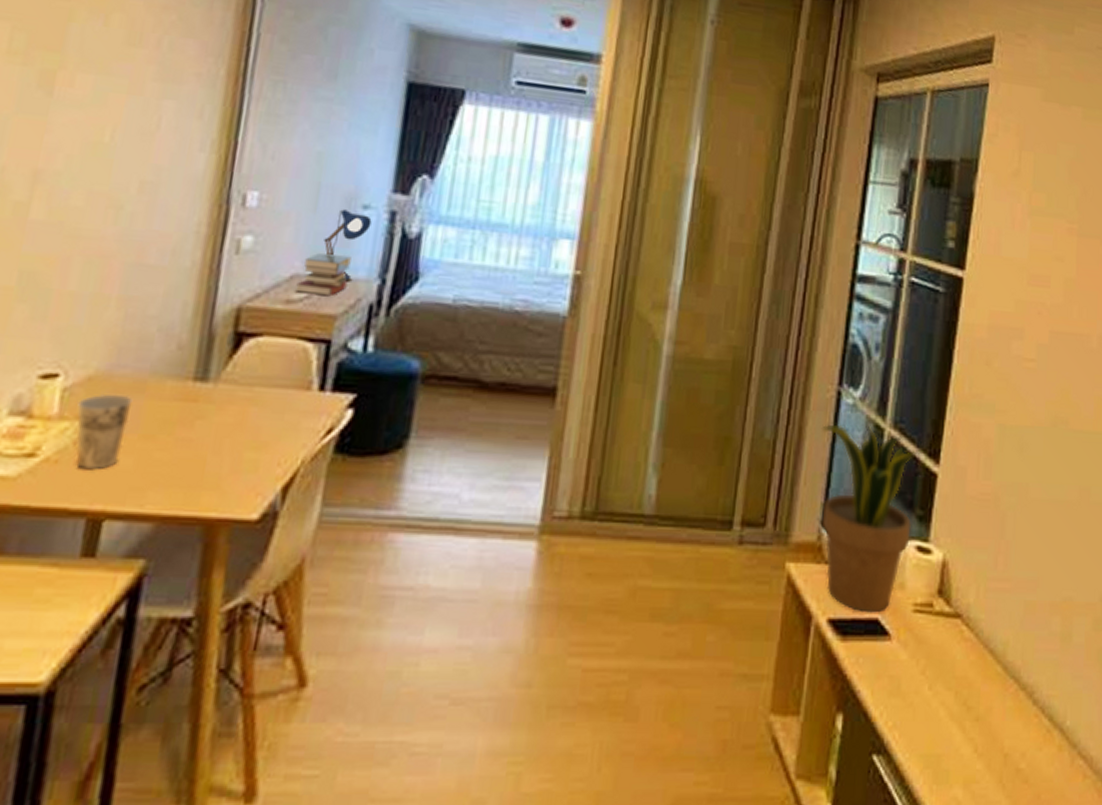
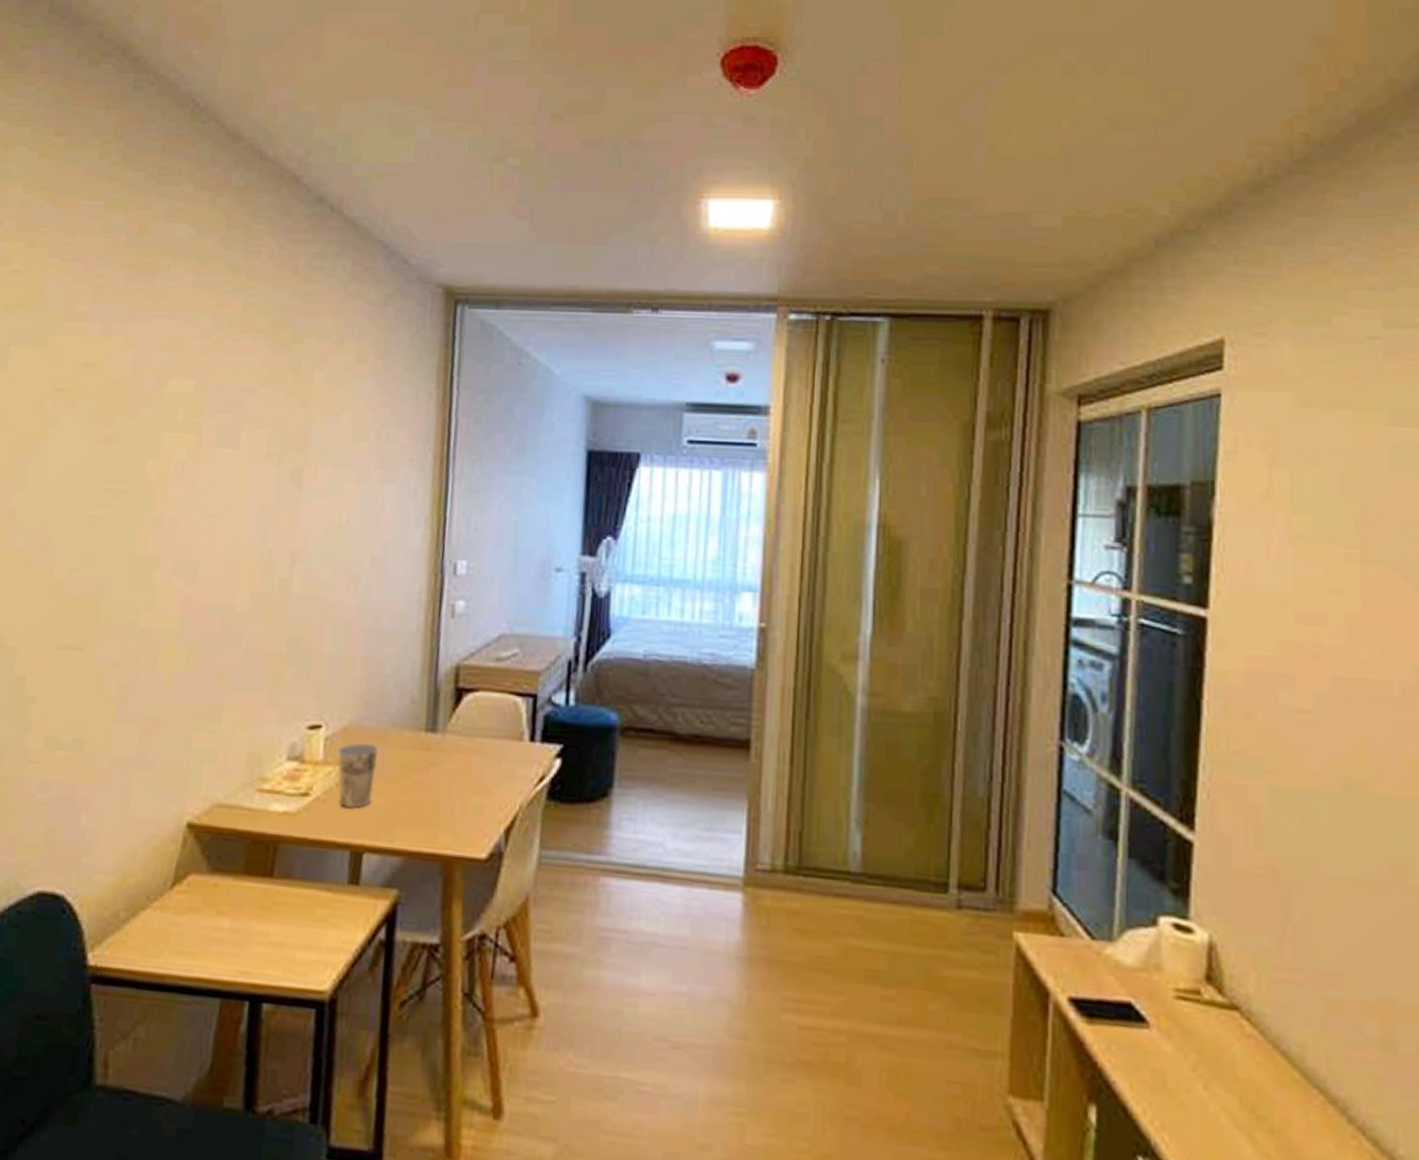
books: present [295,253,351,297] -> none [503,614,549,654]
desk lamp: present [324,209,372,282] -> none [524,573,565,640]
potted plant: present [821,422,927,613] -> none [1044,780,1178,996]

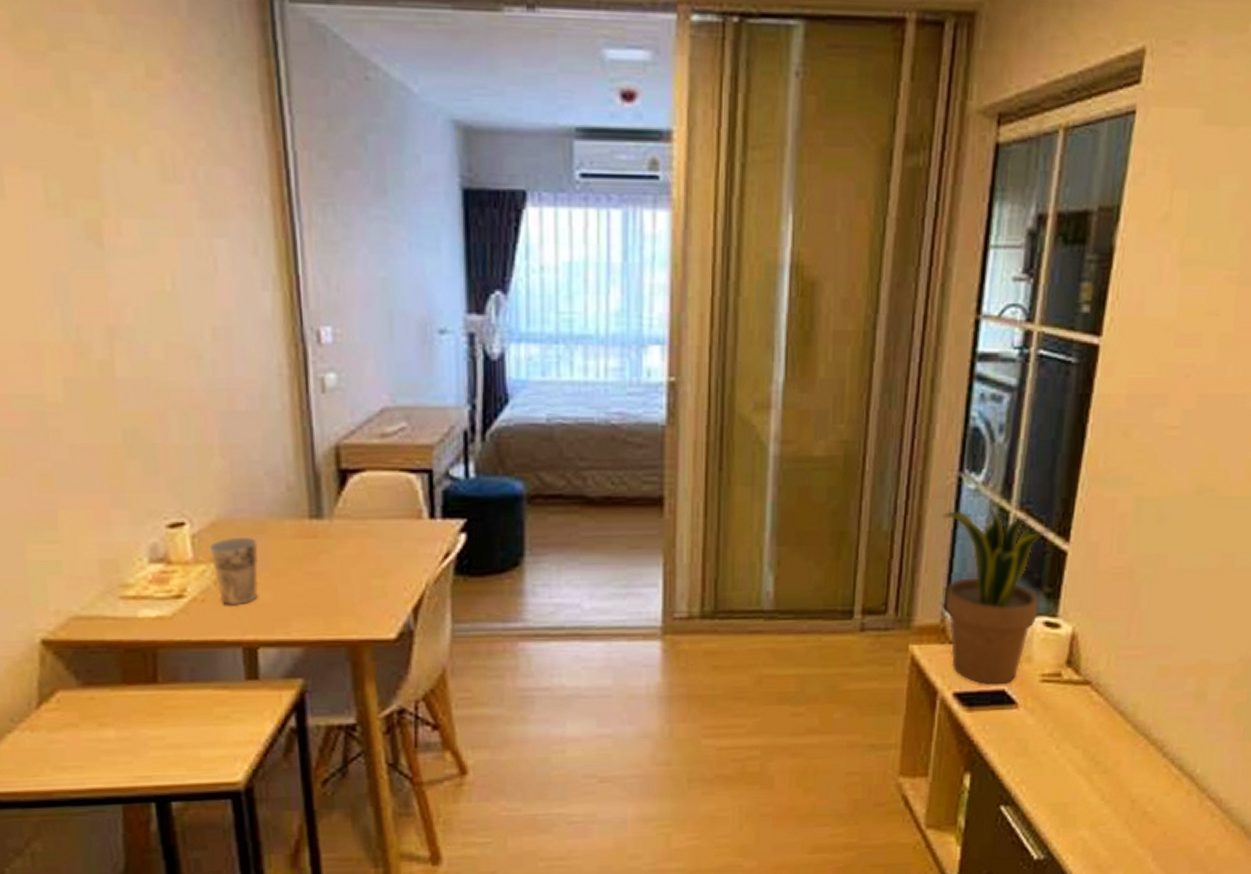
potted plant: none [1044,780,1178,996] -> present [942,506,1057,685]

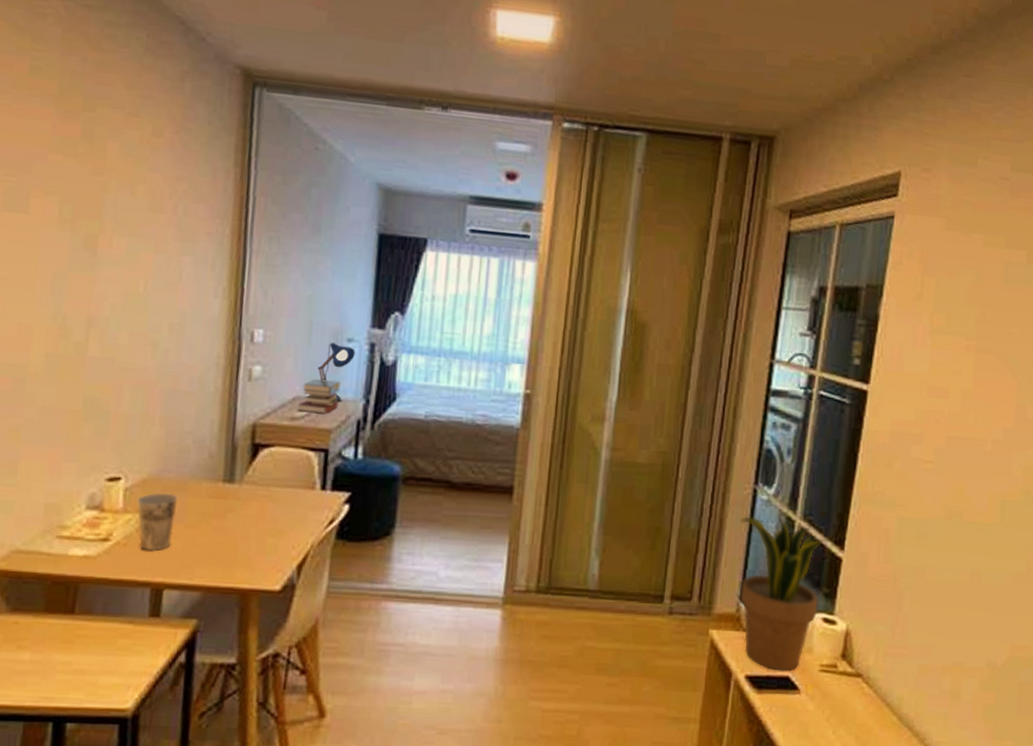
books: none [388,384,438,427] -> present [298,379,341,414]
desk lamp: none [406,336,451,411] -> present [318,342,356,402]

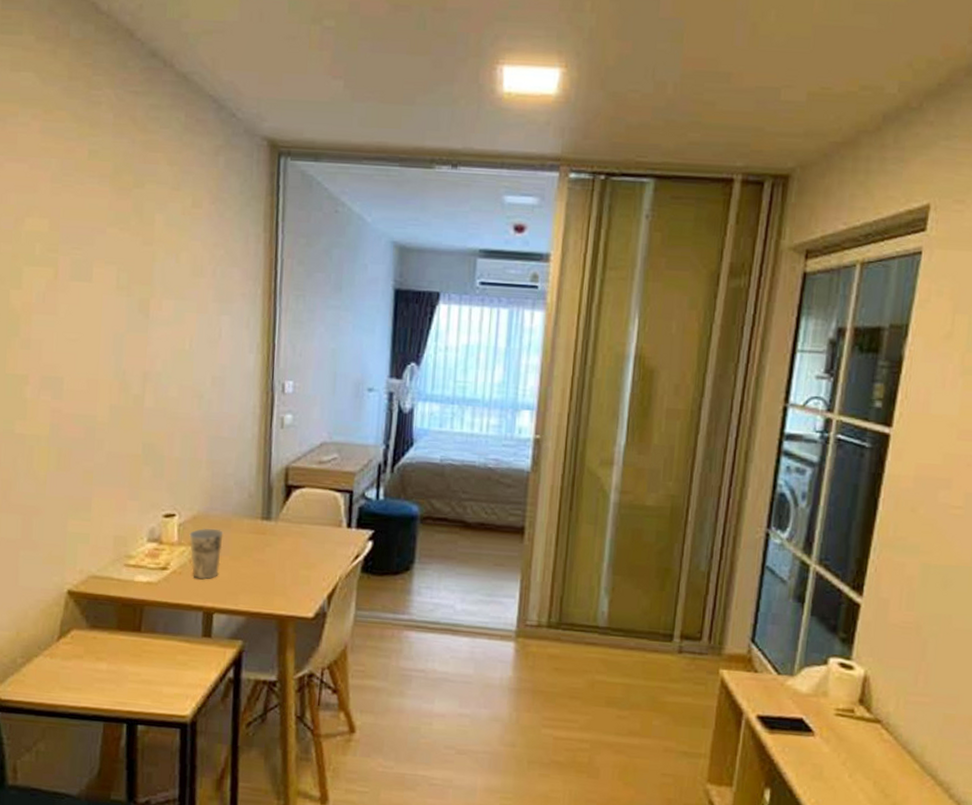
books: present [298,379,341,414] -> none [325,426,363,459]
desk lamp: present [318,342,356,402] -> none [342,392,376,447]
potted plant: present [740,515,833,672] -> none [751,559,851,714]

